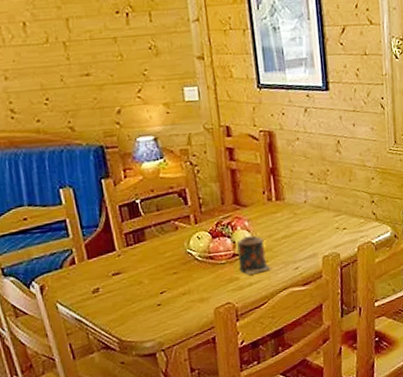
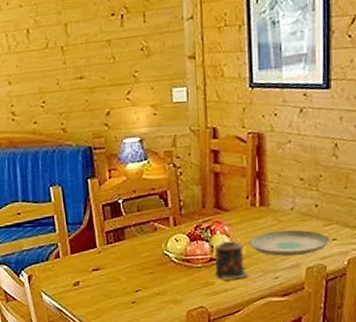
plate: none [269,221,341,248] -> present [250,230,330,257]

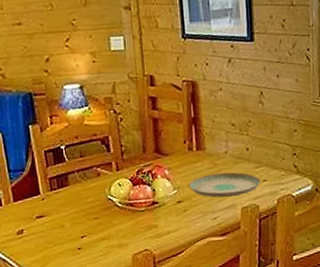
candle: present [215,241,250,280] -> none [157,184,191,223]

